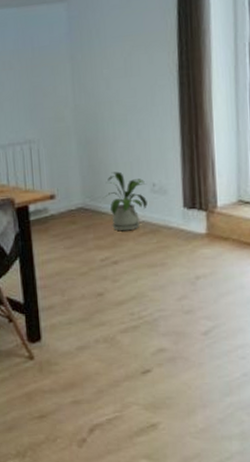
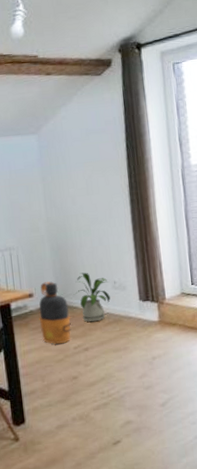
water bottle: none [61,181,99,254] -> present [39,281,72,344]

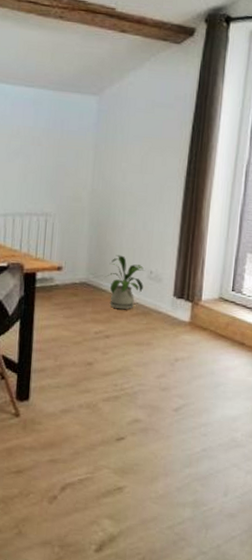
water bottle: present [39,281,72,344] -> none [63,257,98,326]

